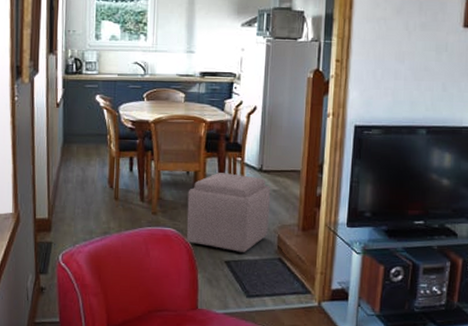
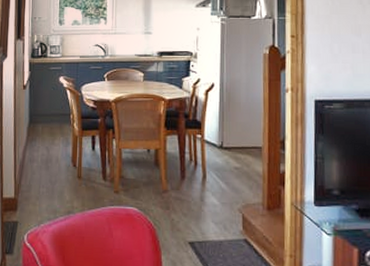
ottoman: present [186,173,270,253] -> none [149,150,232,234]

